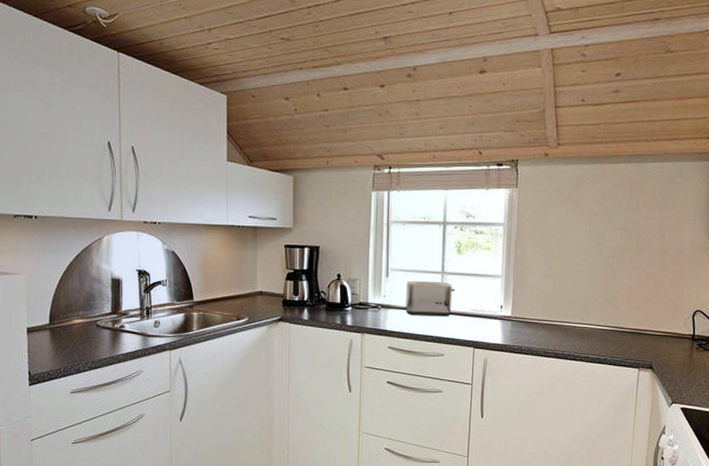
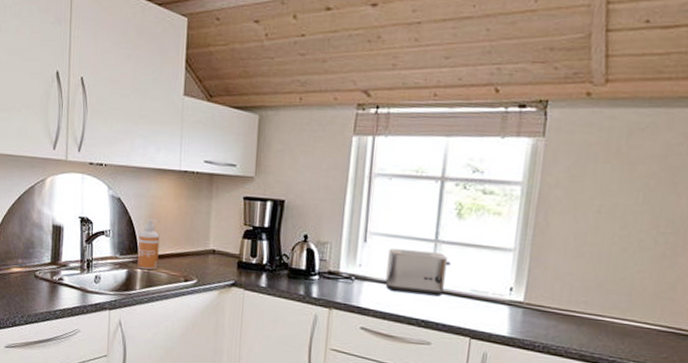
soap dispenser: none [194,268,212,313] -> present [137,218,160,270]

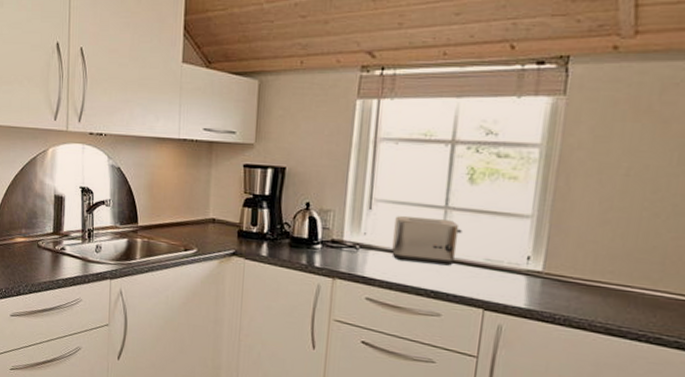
soap dispenser: present [137,218,160,270] -> none [138,187,159,240]

